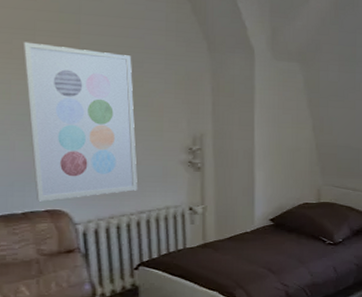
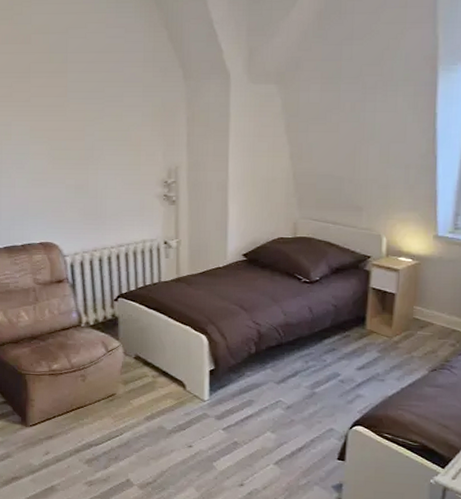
wall art: present [23,41,137,202] -> none [20,84,117,235]

